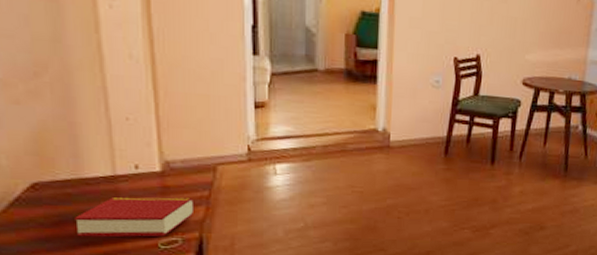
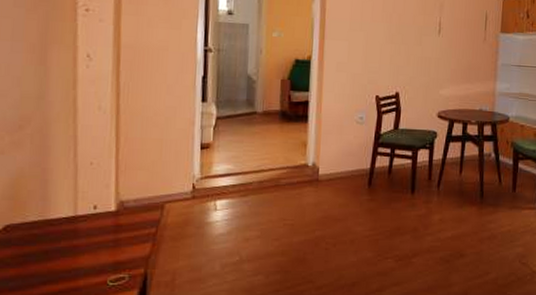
book: present [75,196,195,238] -> none [36,235,143,276]

